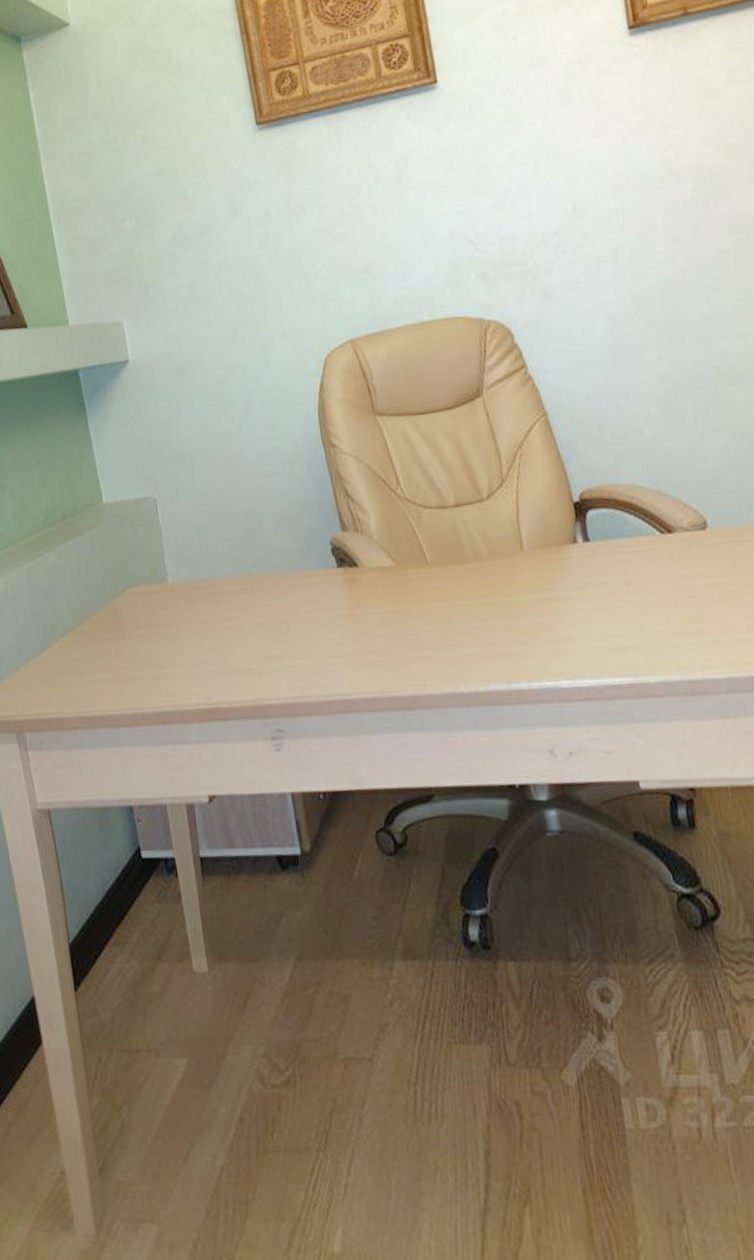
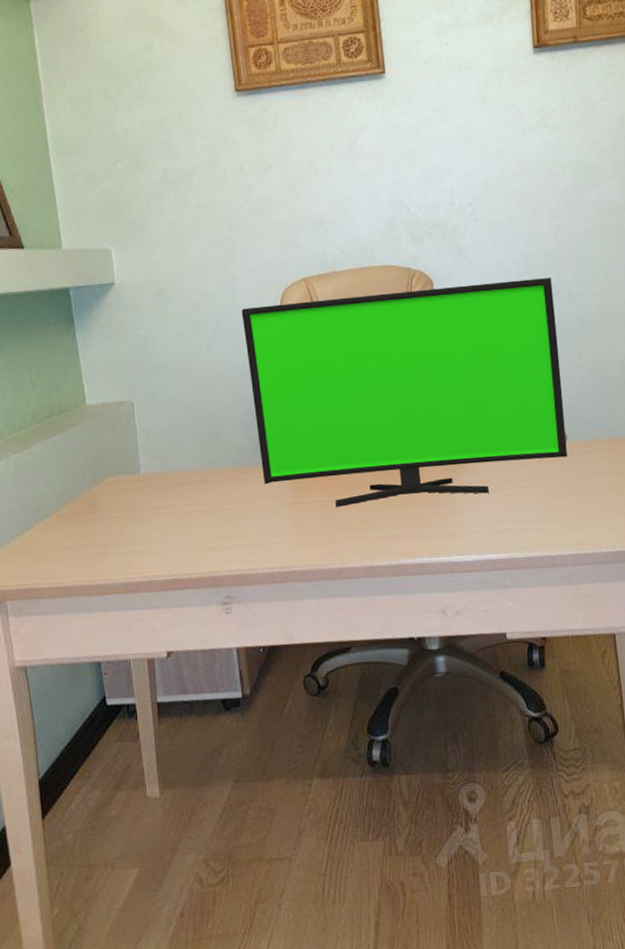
monitor: none [276,317,710,620] -> present [241,277,568,507]

